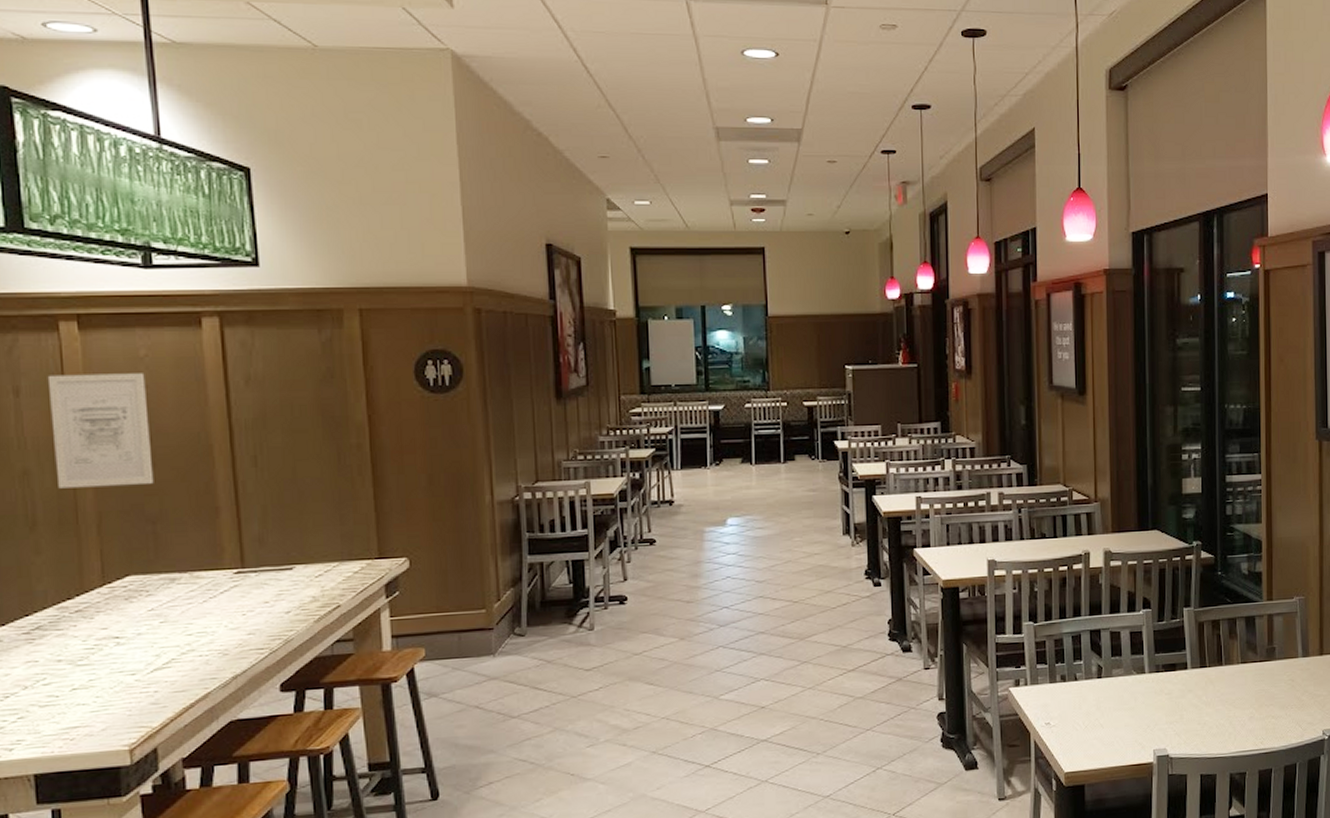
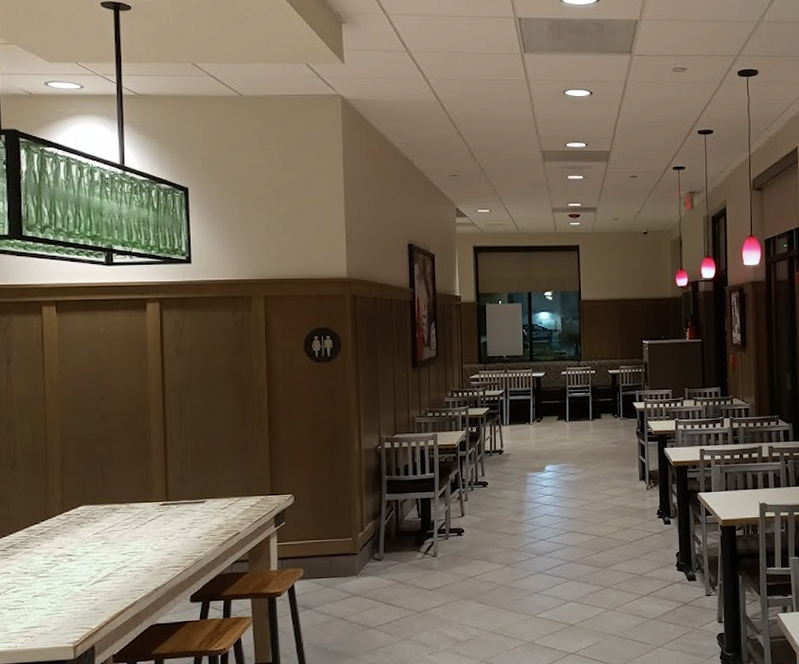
wall art: present [47,373,154,489] -> none [31,346,105,436]

